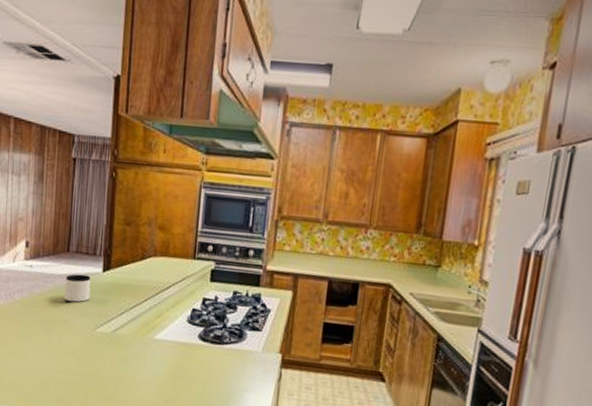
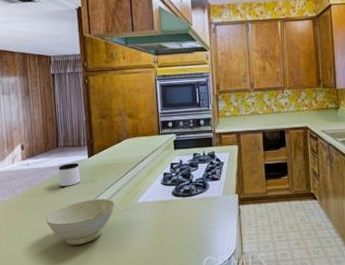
bowl: none [44,323,127,376] -> present [46,198,115,246]

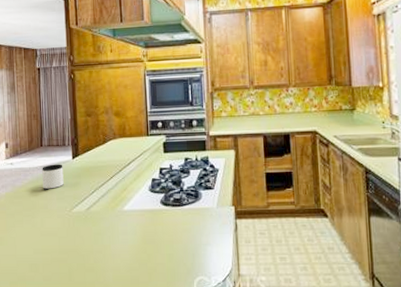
bowl: present [46,198,115,246] -> none [29,204,99,254]

